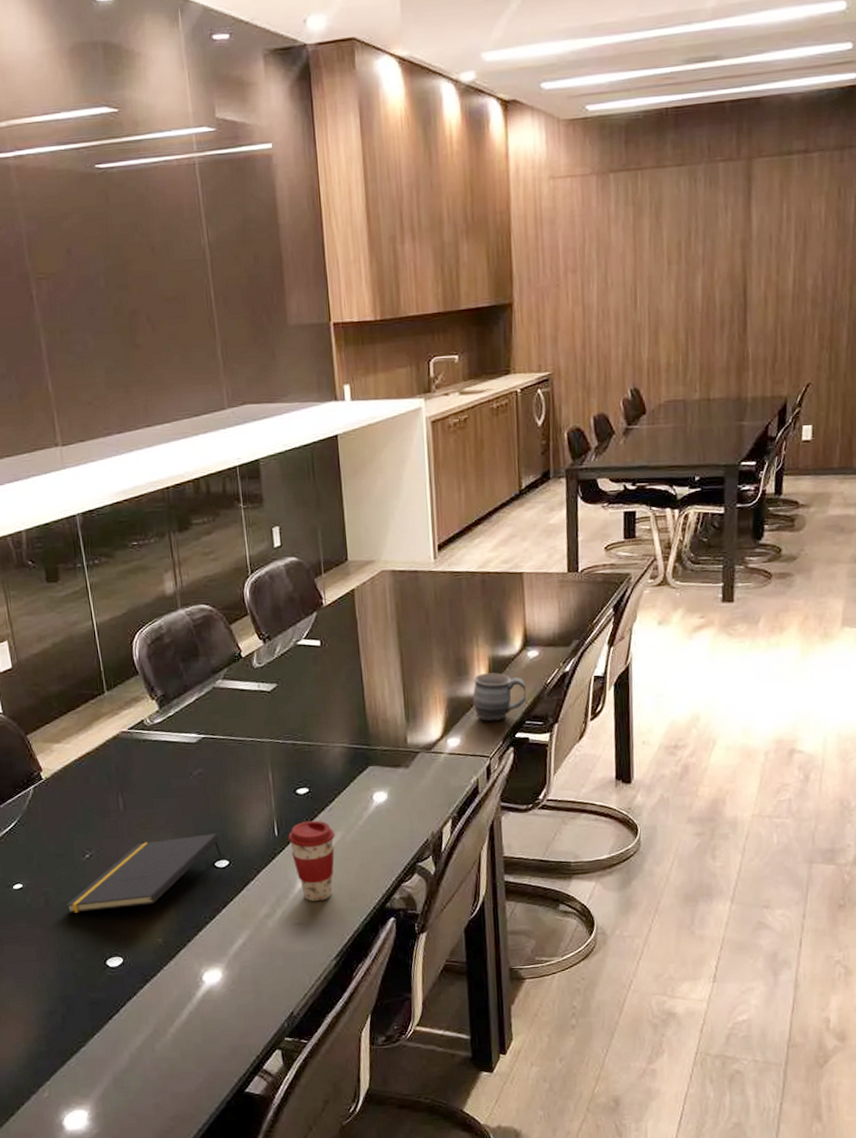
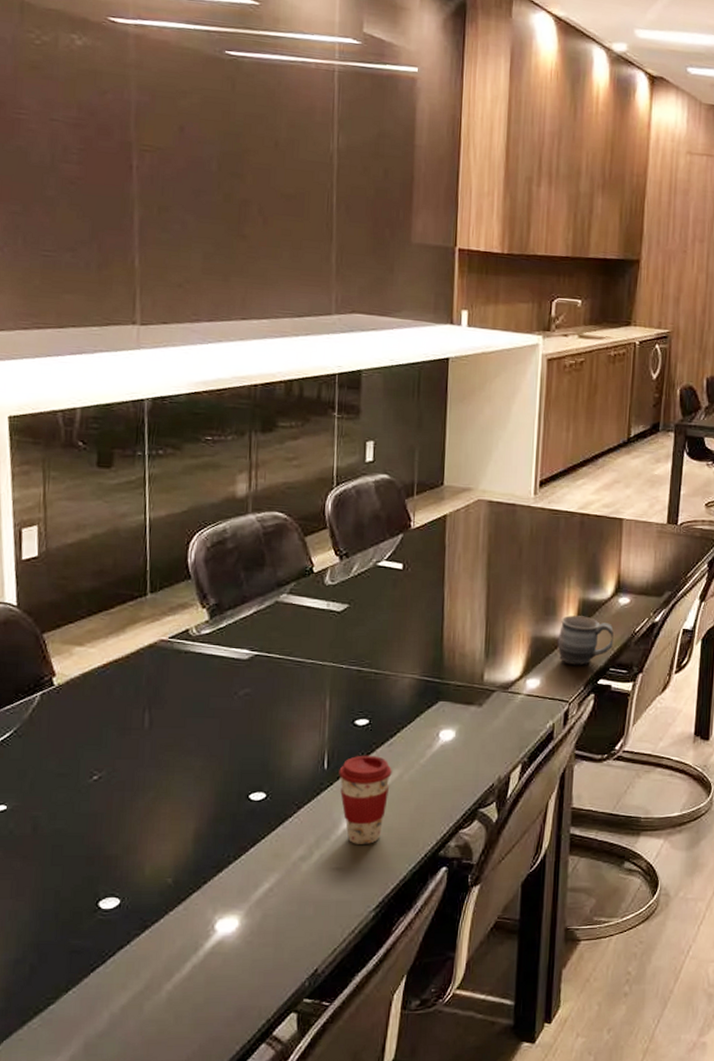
notepad: present [66,833,222,913] -> none [58,762,259,843]

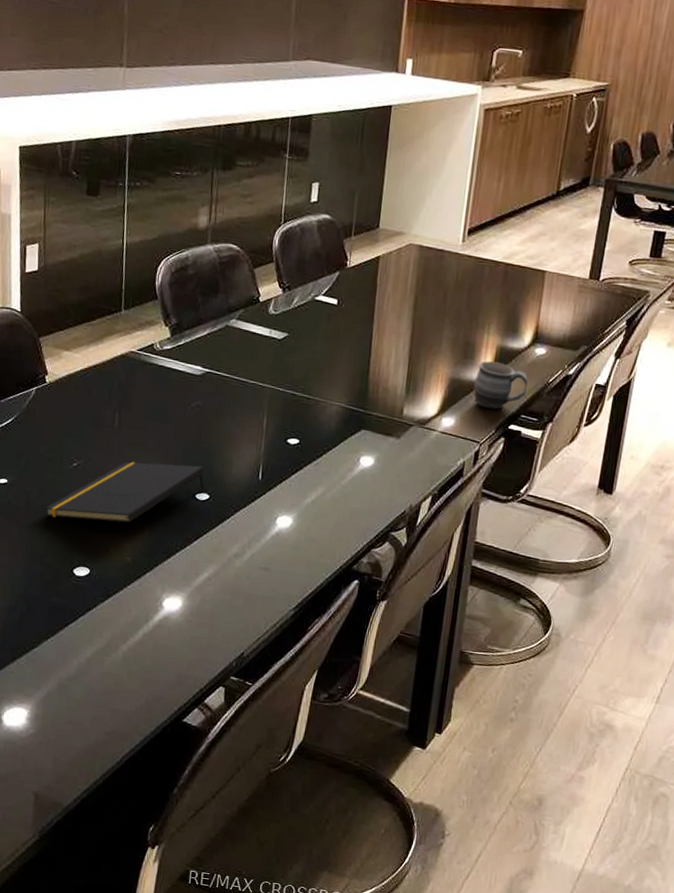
notepad: none [58,762,259,843] -> present [45,462,205,523]
coffee cup: present [339,755,392,844] -> none [271,471,317,551]

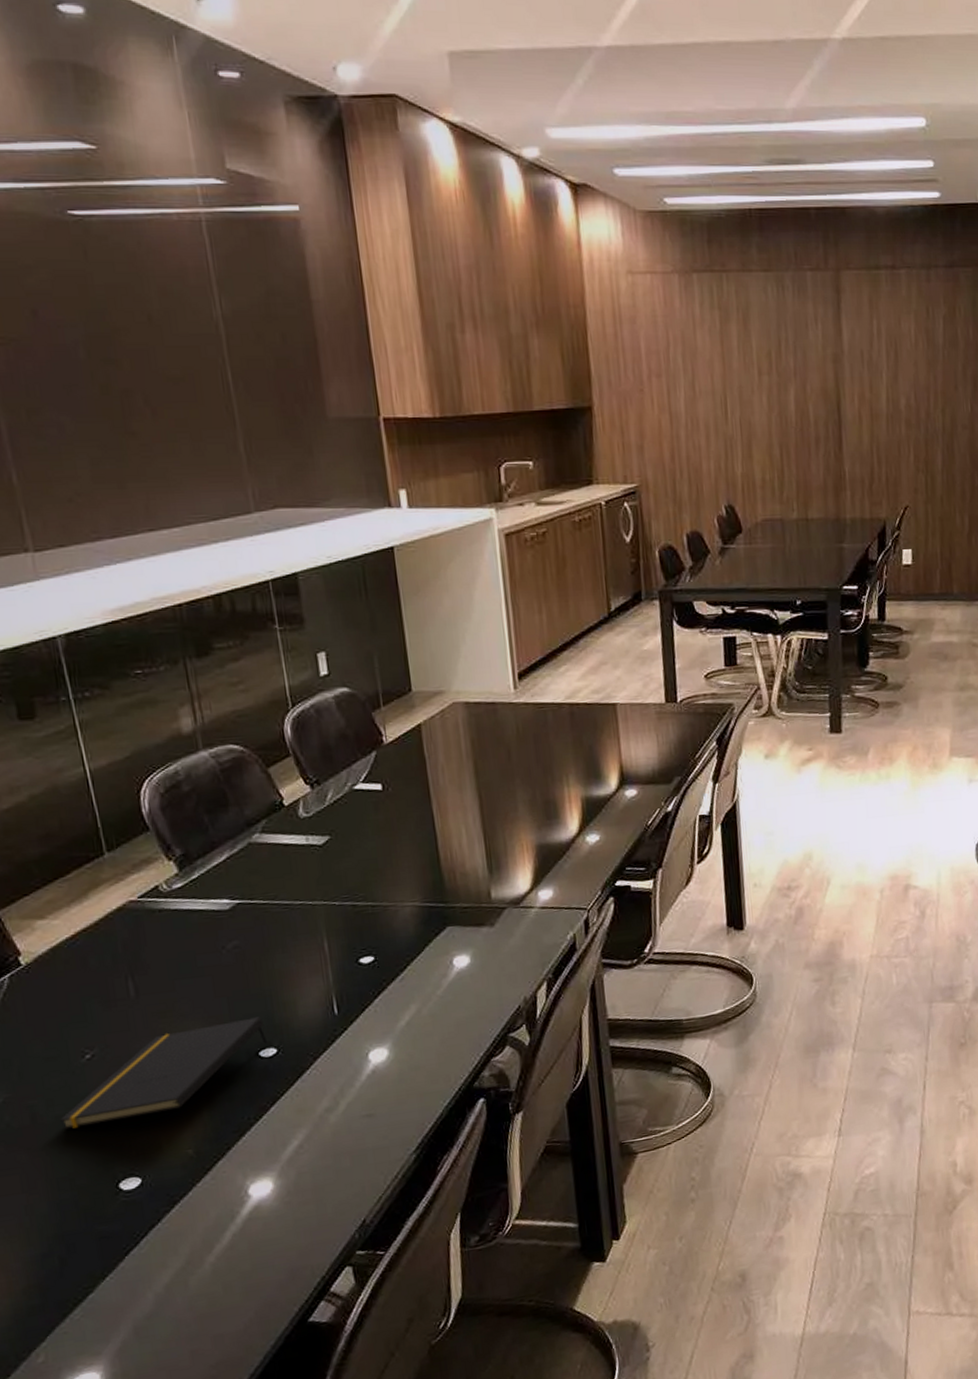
mug: present [473,361,528,410] -> none [565,815,626,870]

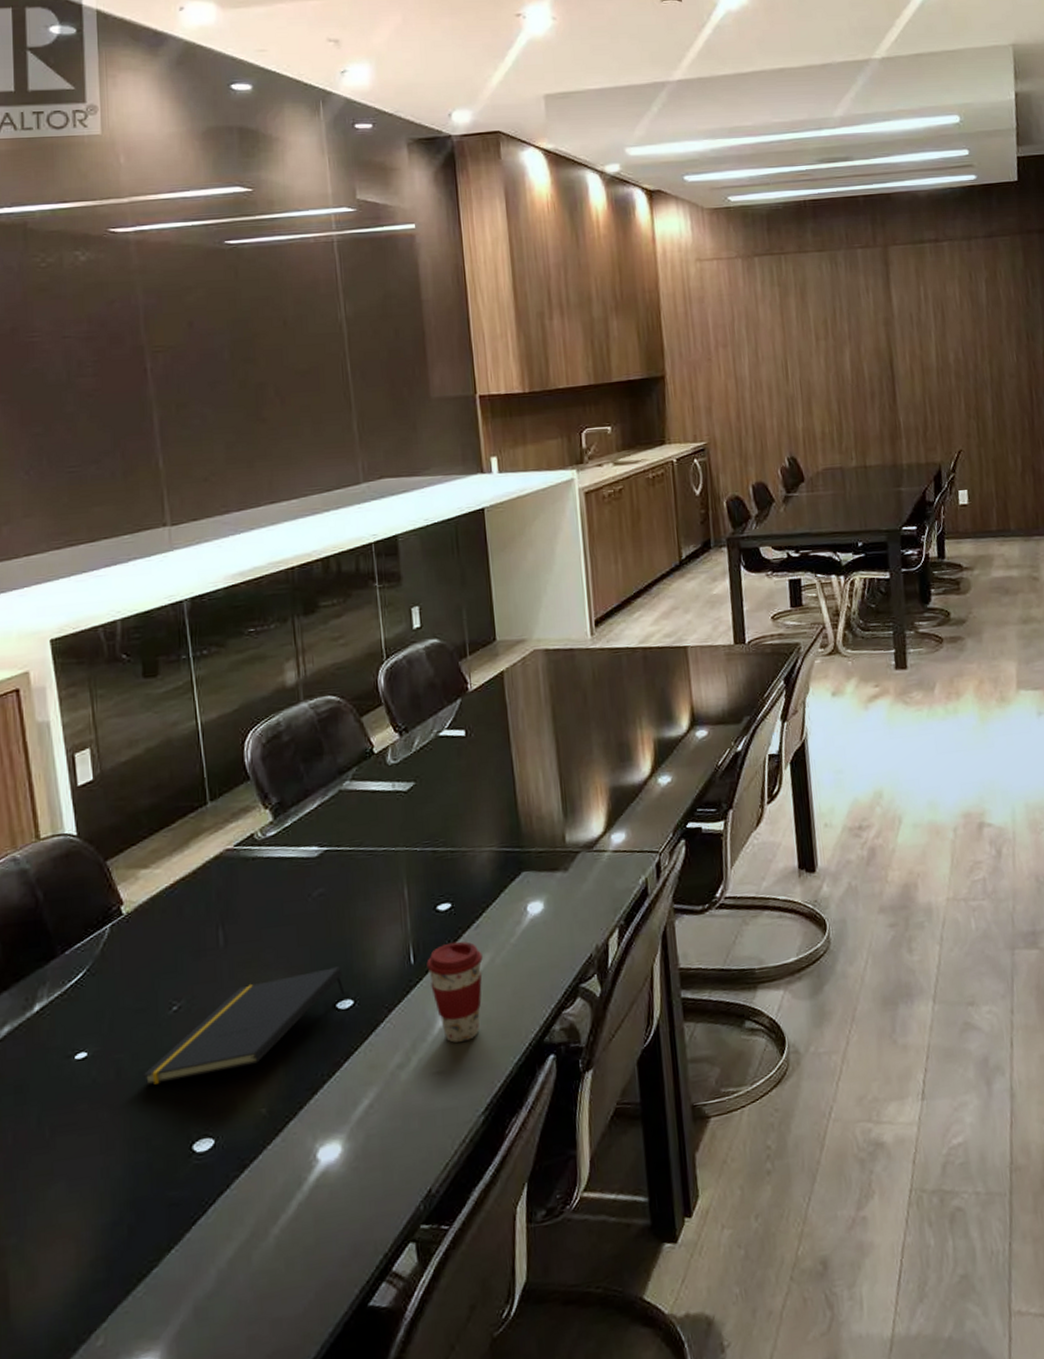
coffee cup: none [351,993,409,1088] -> present [426,941,483,1043]

